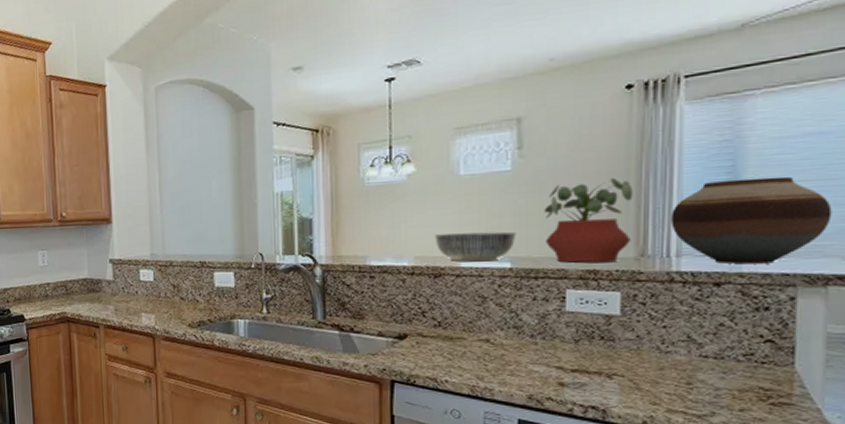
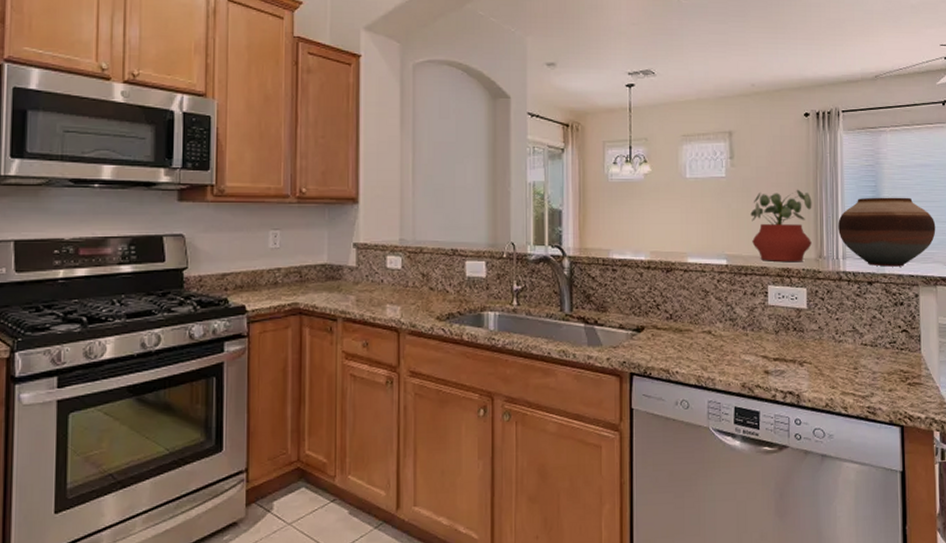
bowl: present [435,231,517,262] -> none [667,231,731,258]

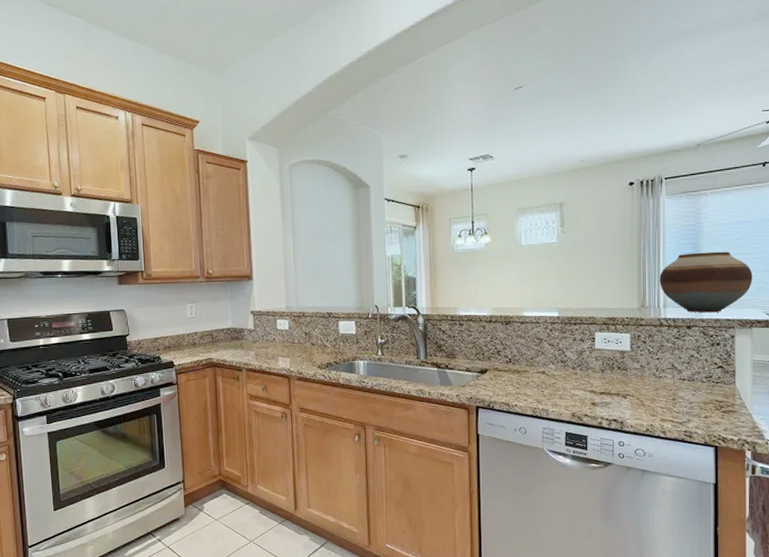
potted plant: present [750,189,812,263] -> none [579,249,636,313]

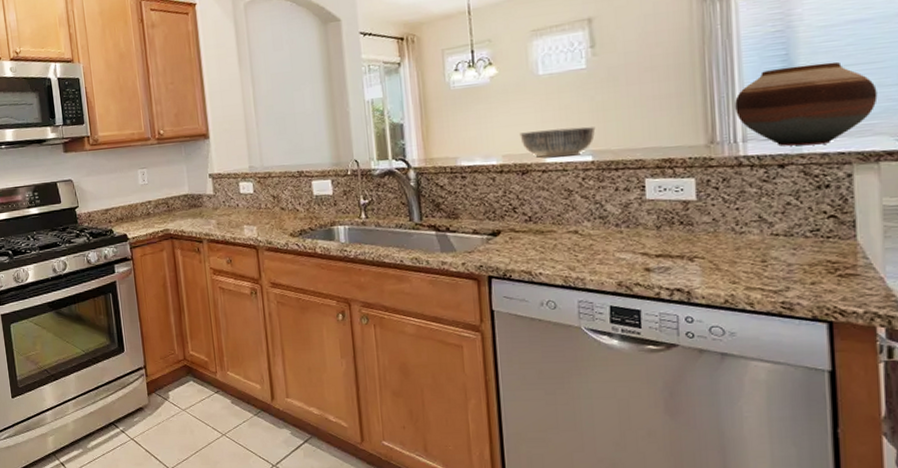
bowl: none [505,288,562,312] -> present [519,126,596,158]

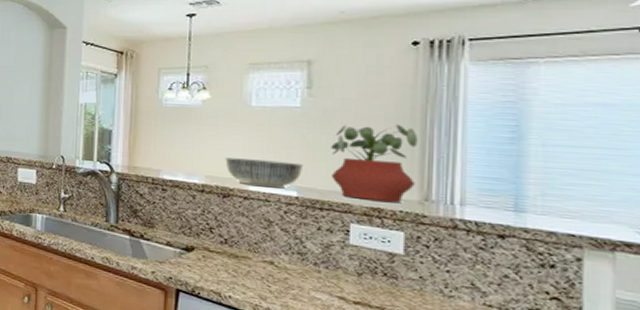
potted plant: none [619,70,700,153] -> present [331,124,418,204]
vase: present [735,61,878,146] -> none [455,138,618,223]

